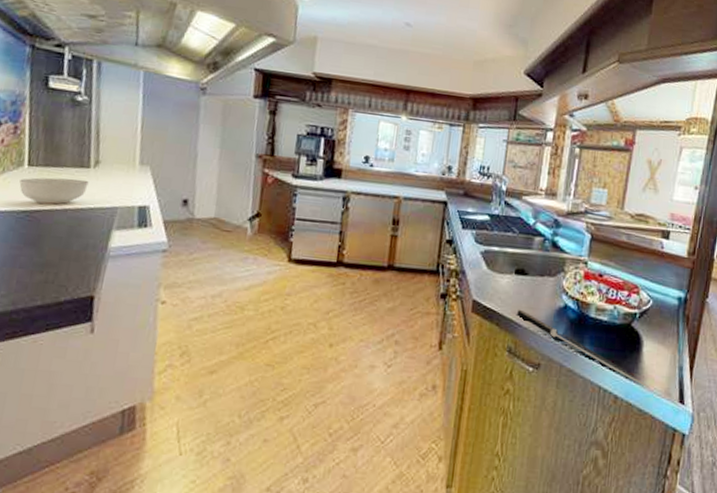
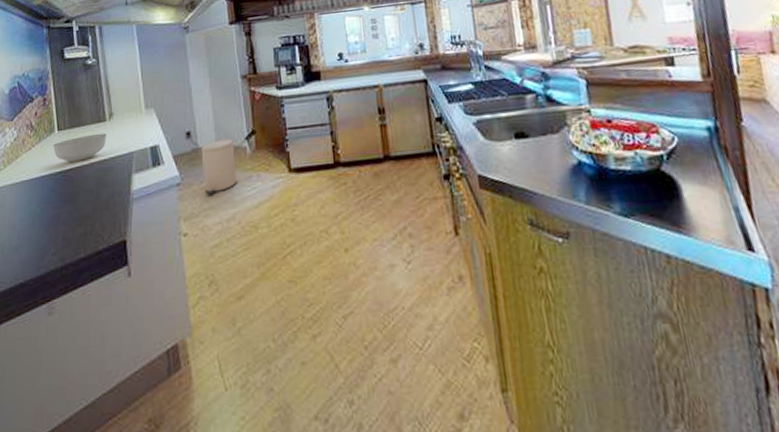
pedal bin: none [193,214,235,269] -> present [201,137,237,196]
kitchen knife: present [517,309,650,389] -> none [528,175,706,240]

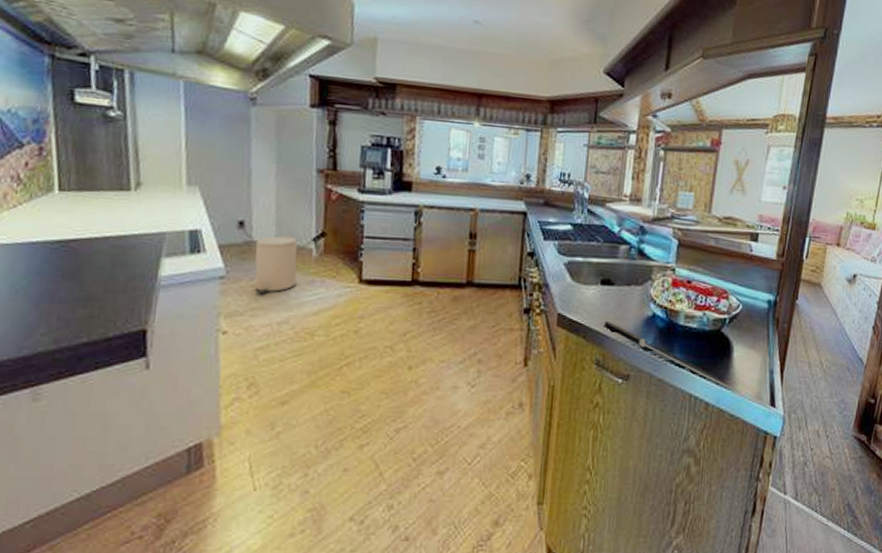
bowl: present [53,133,107,163] -> none [50,203,130,233]
kitchen knife: none [528,175,706,240] -> present [604,320,741,394]

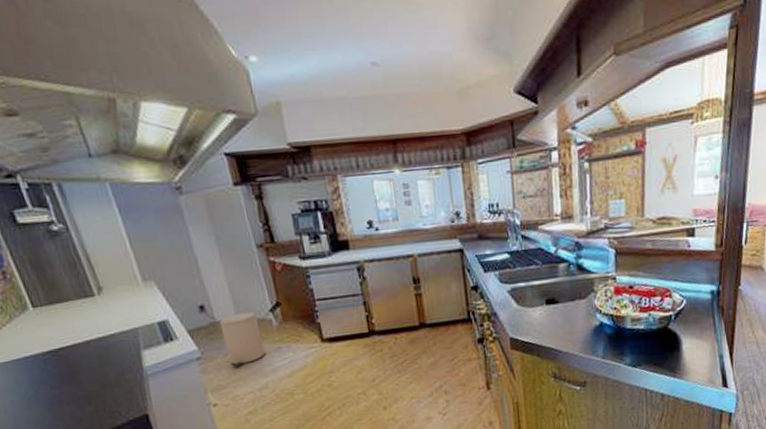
kitchen knife: present [604,320,741,394] -> none [555,336,694,381]

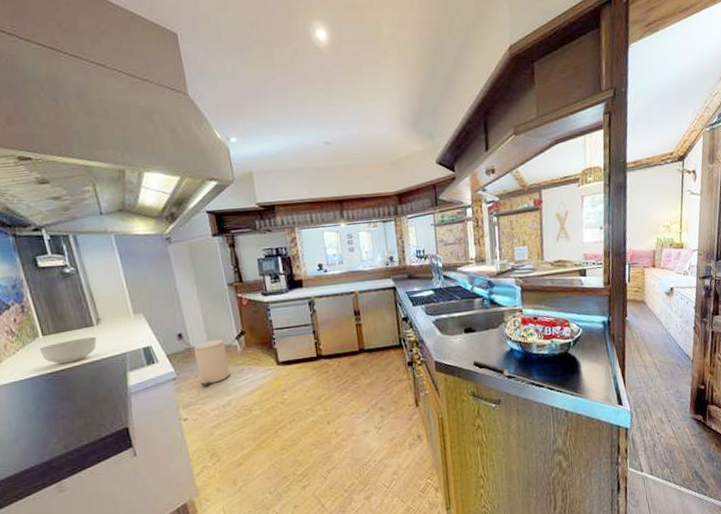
bowl: none [31,308,101,342] -> present [40,336,97,365]
kitchen knife: none [555,336,694,381] -> present [473,360,593,399]

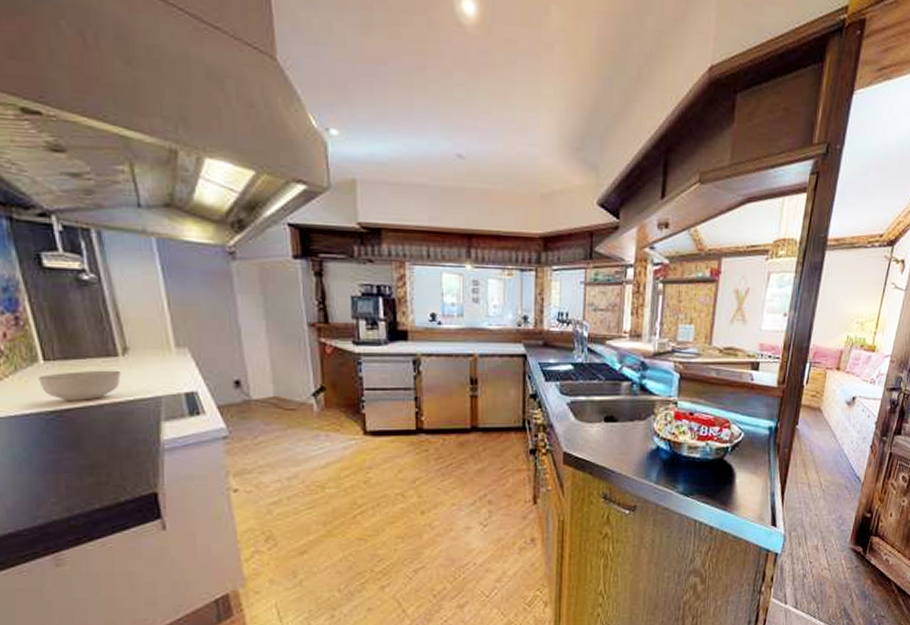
pedal bin: present [193,338,231,387] -> none [255,392,301,452]
kitchen knife: present [473,360,593,399] -> none [610,456,744,517]

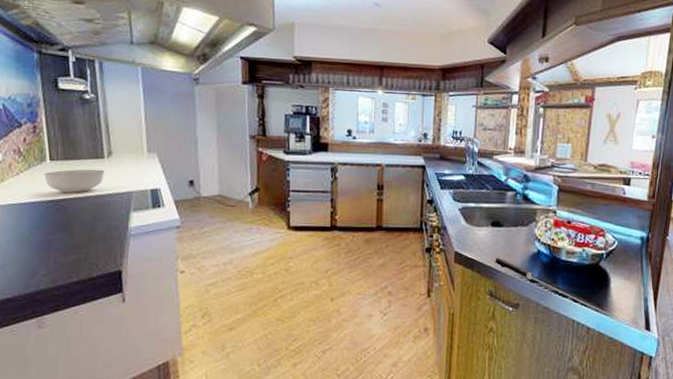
kitchen knife: none [610,456,744,517] -> present [495,257,619,319]

